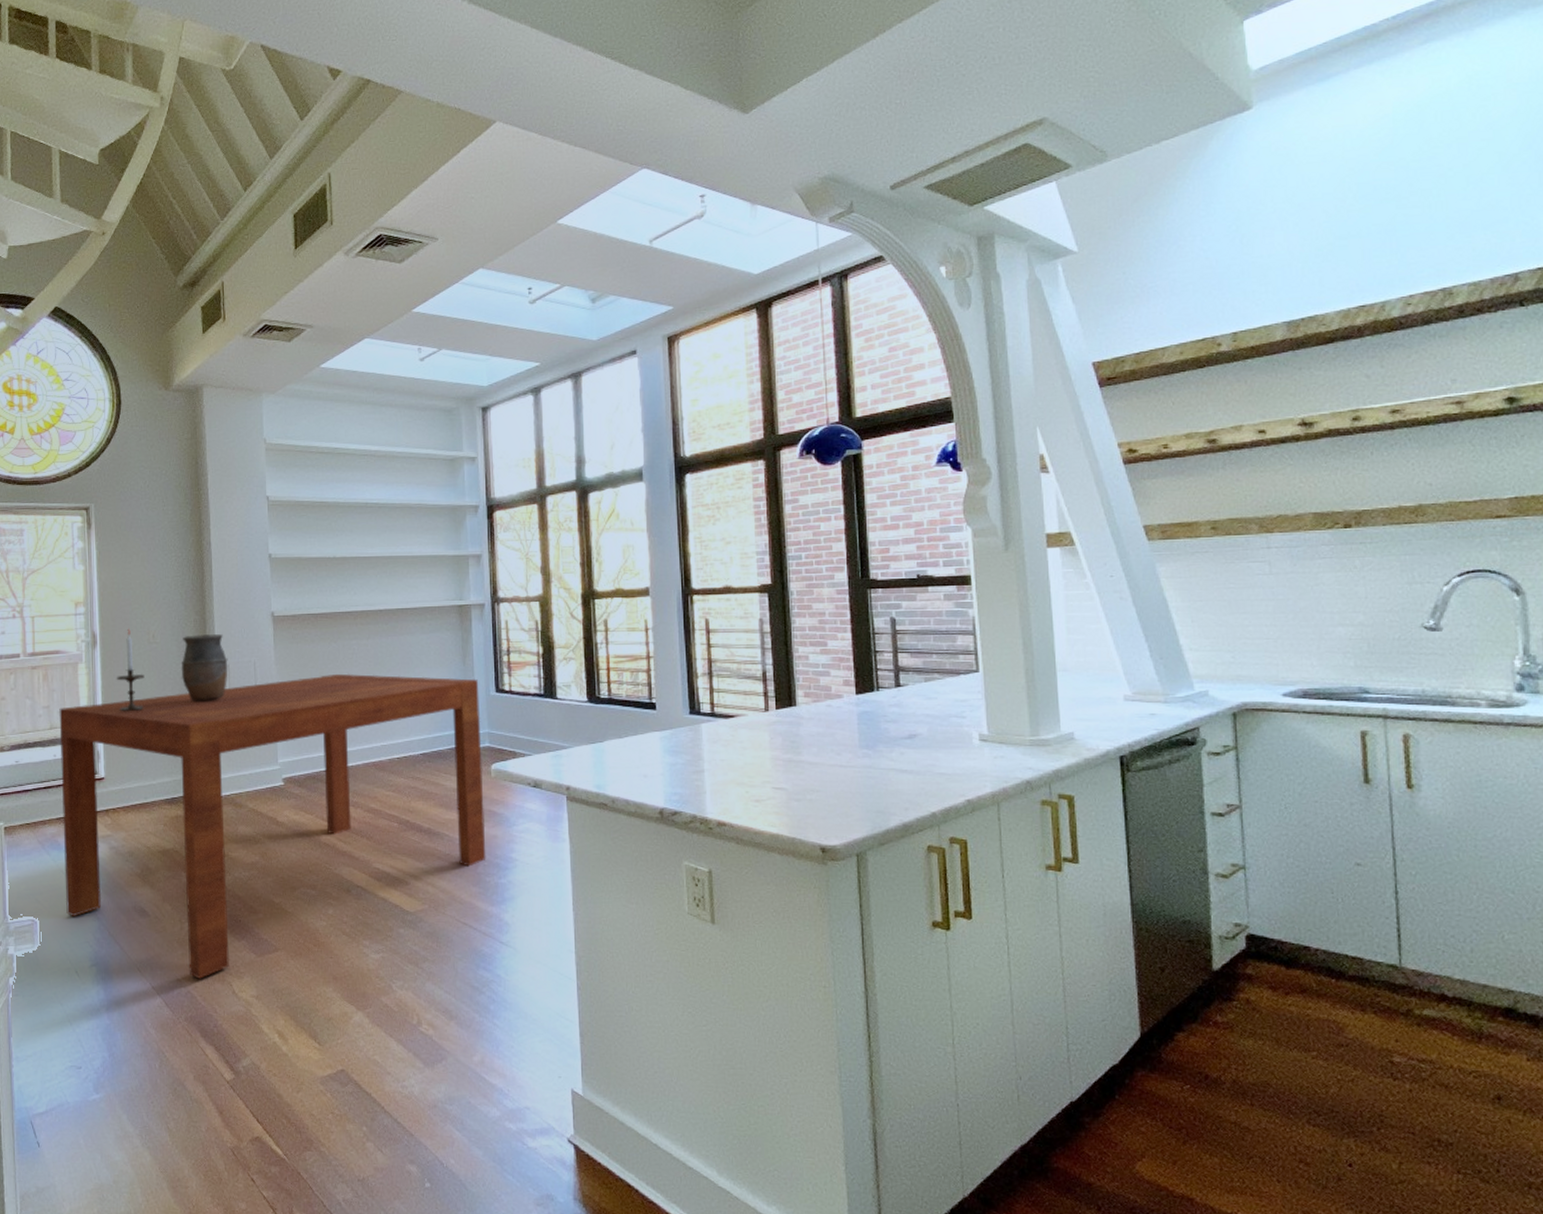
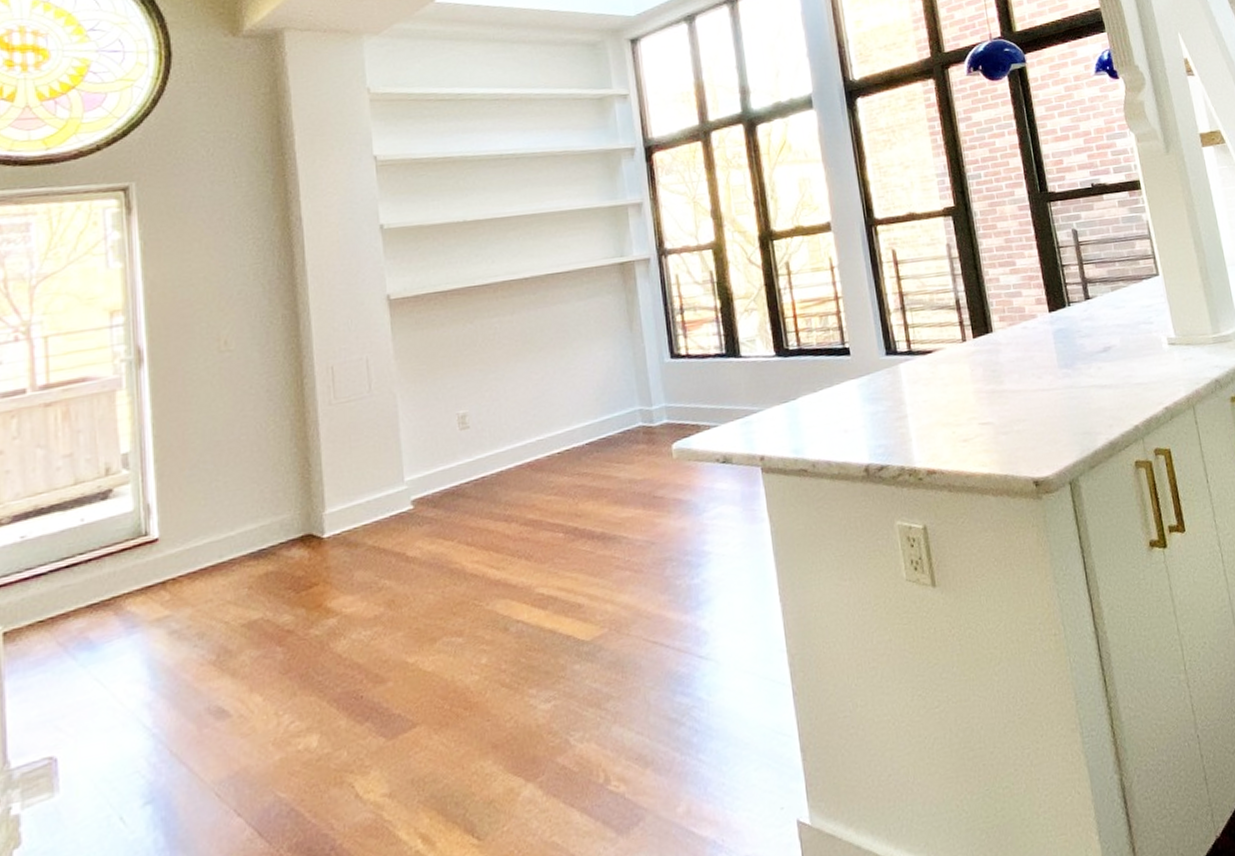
dining table: present [59,673,486,979] -> none [88,345,675,789]
candlestick: present [116,628,145,712] -> none [172,336,215,447]
vase: present [181,634,228,701] -> none [265,329,332,420]

